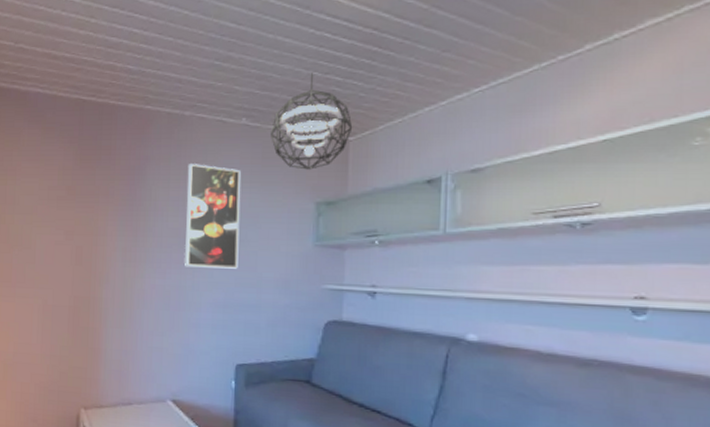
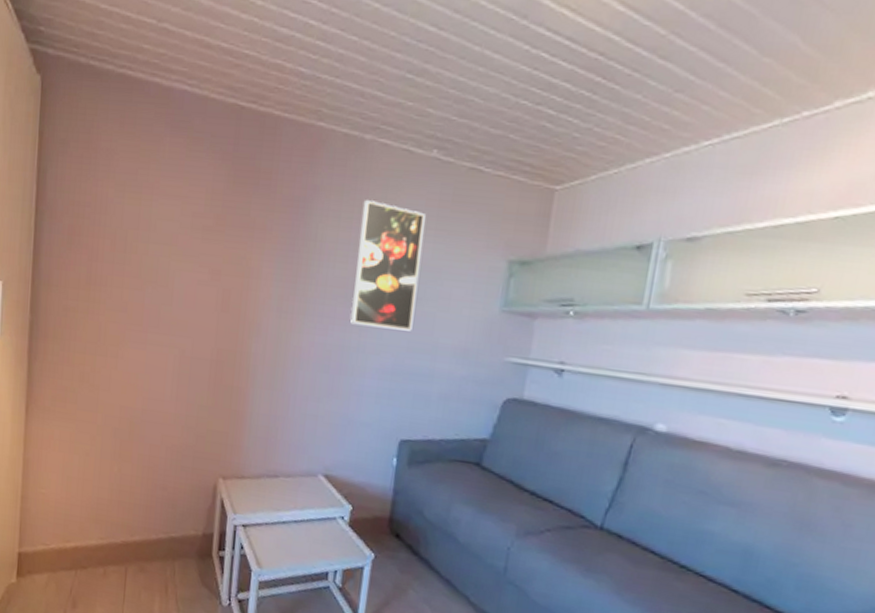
pendant light: present [271,73,353,170] -> none [464,101,561,221]

